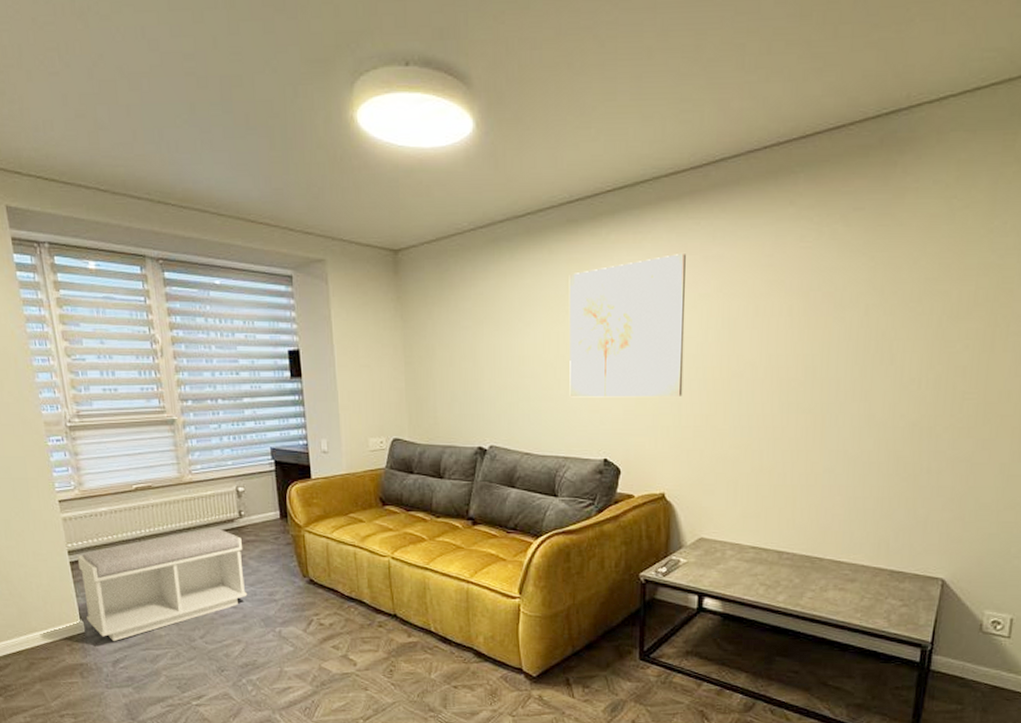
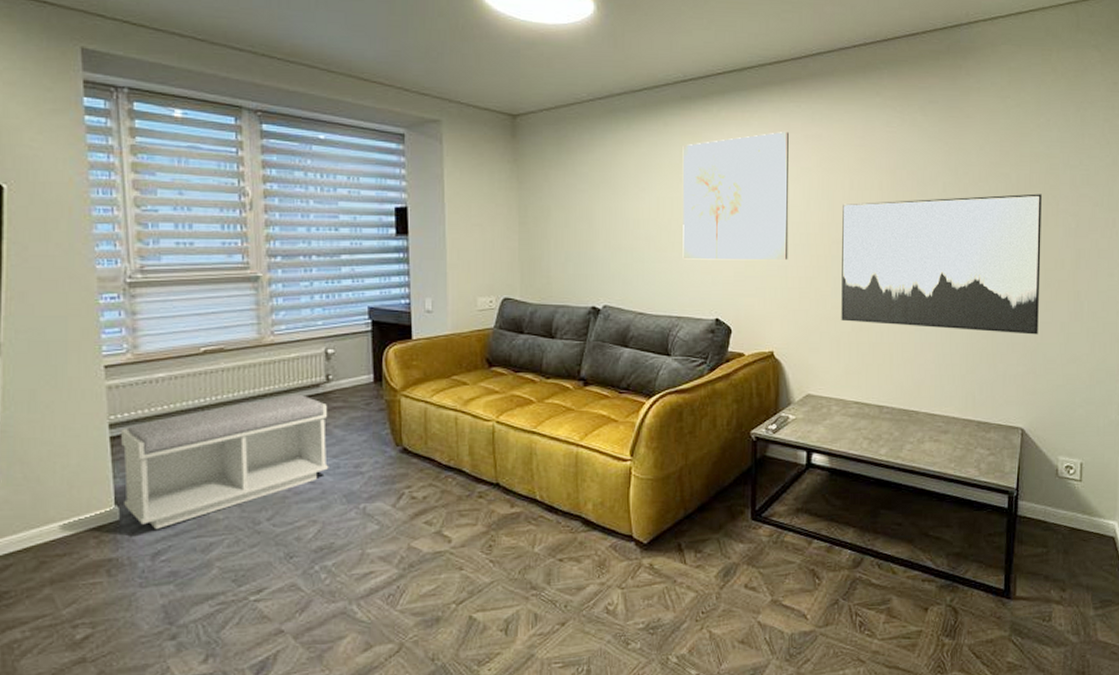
wall art: none [739,313,989,477] -> present [841,193,1042,335]

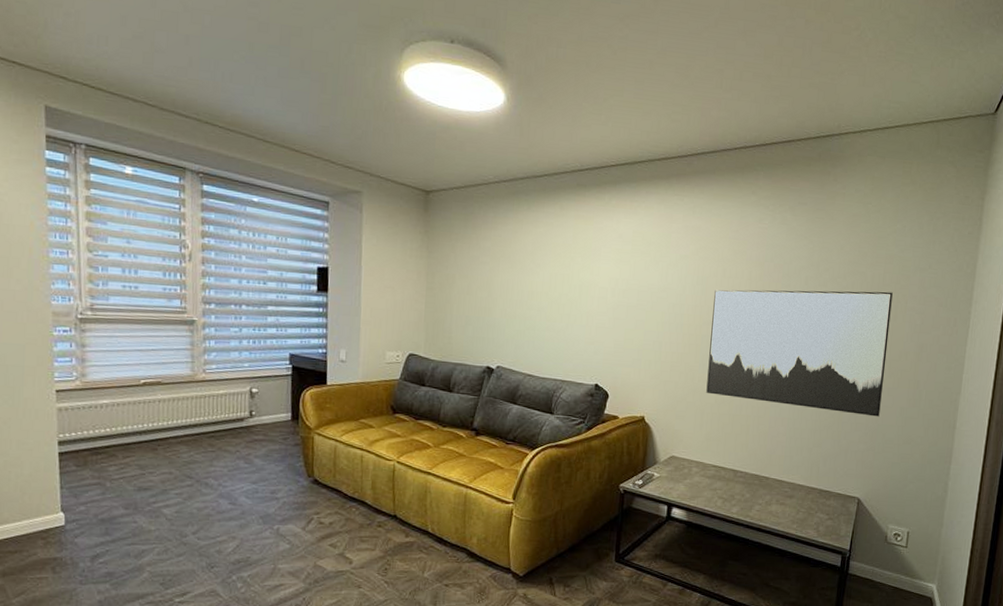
bench: present [120,394,329,529] -> none [67,426,249,535]
wall art: present [682,131,789,260] -> none [569,221,671,336]

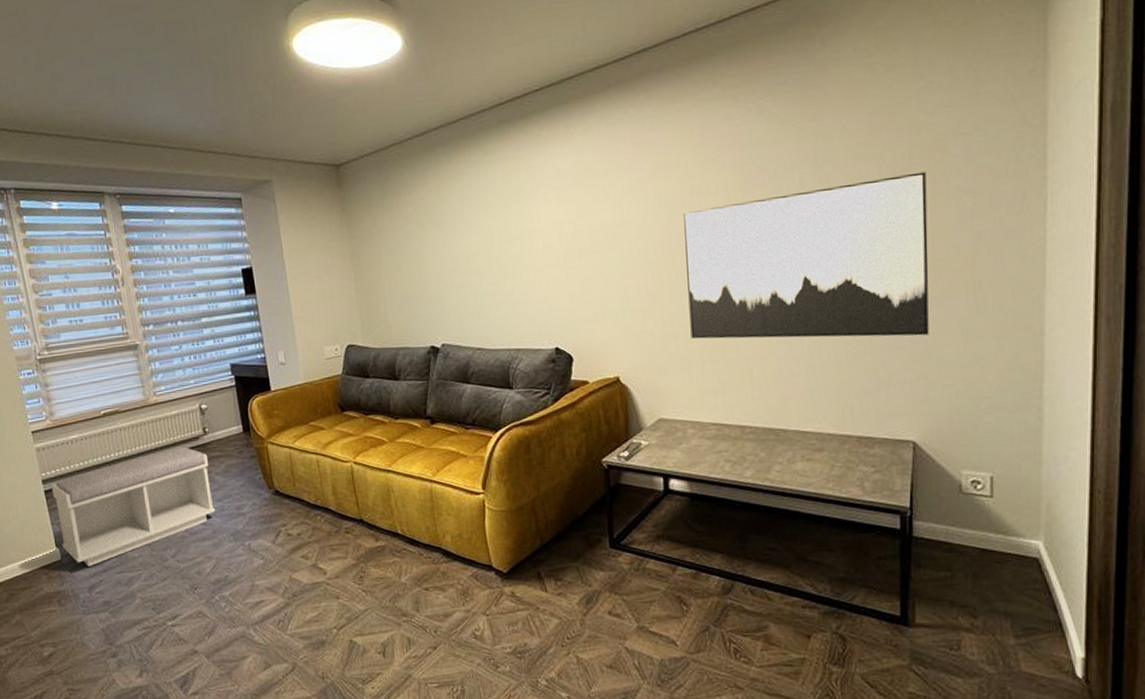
bench: none [67,426,249,535] -> present [51,446,216,566]

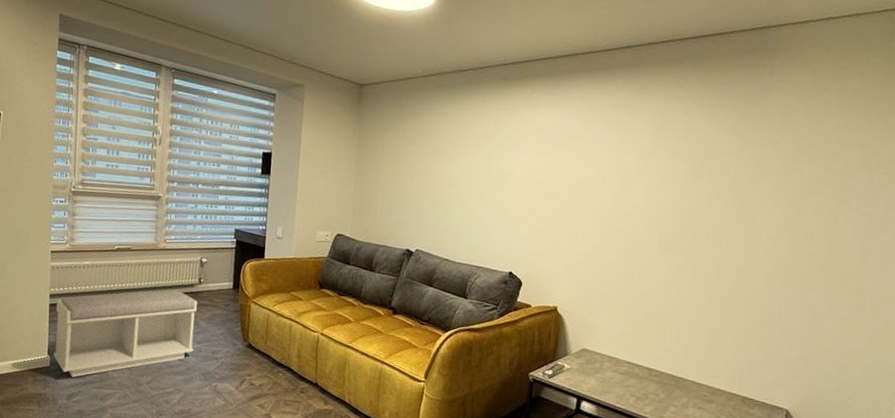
wall art: present [684,171,929,339] -> none [622,183,834,324]

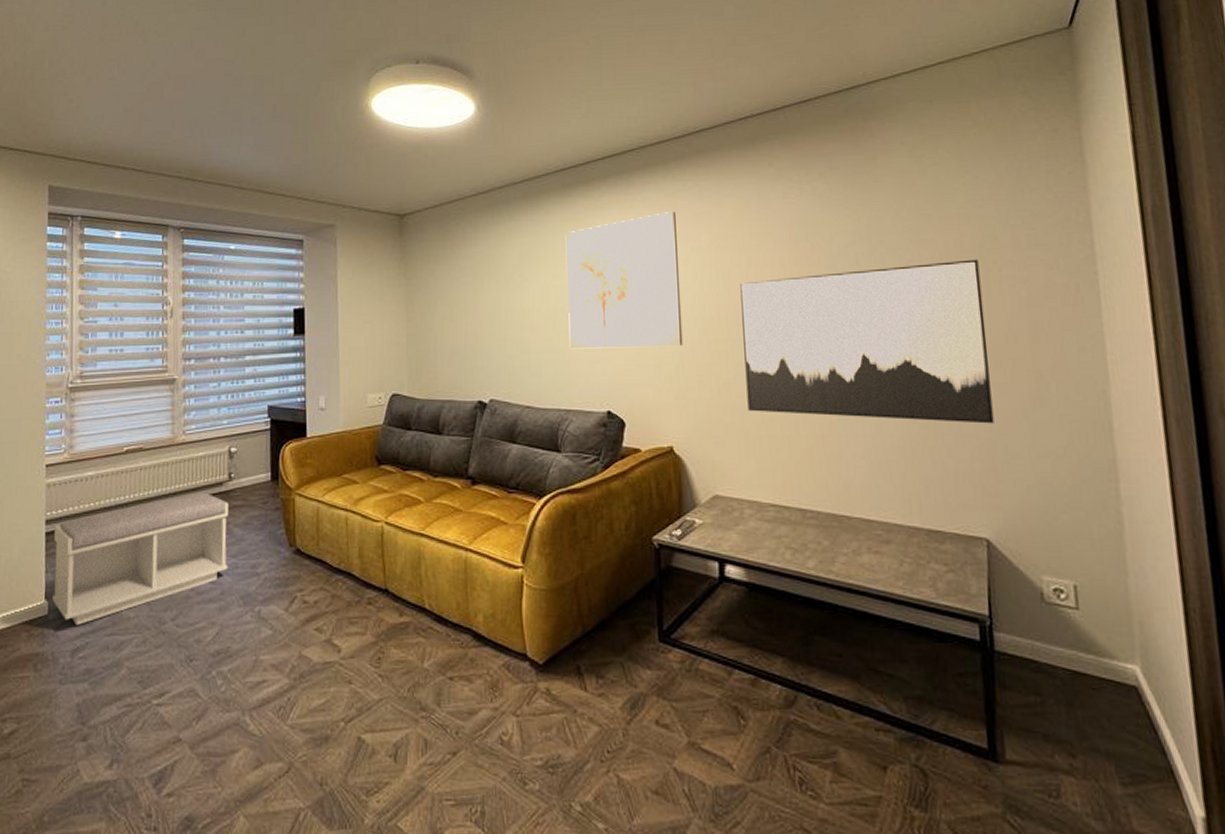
wall art: none [487,114,593,228] -> present [565,210,683,349]
wall art: none [622,183,834,324] -> present [740,259,994,424]

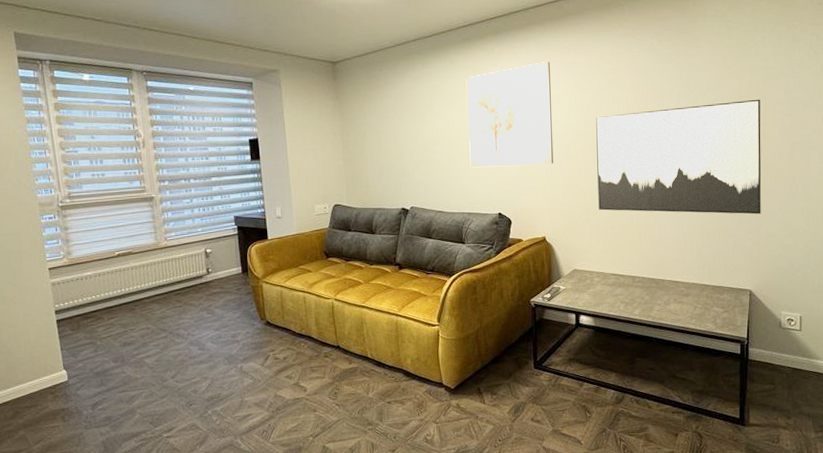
bench: present [52,492,229,625] -> none [63,283,214,386]

